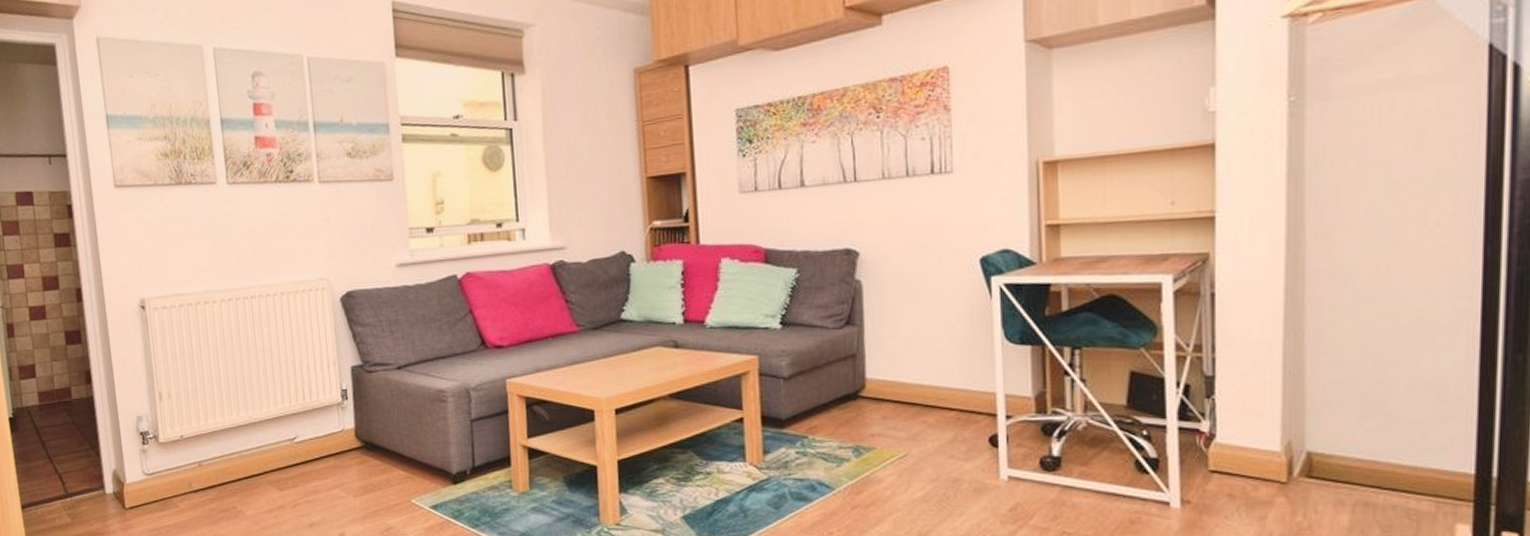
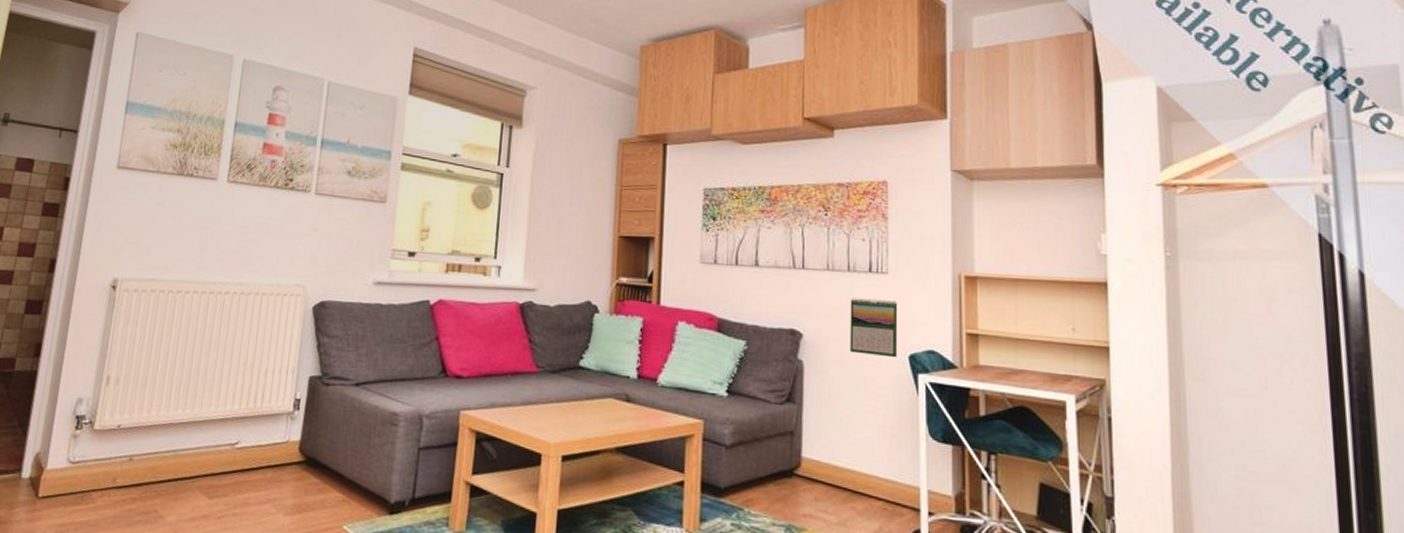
calendar: none [911,201,967,265] -> present [849,298,898,358]

